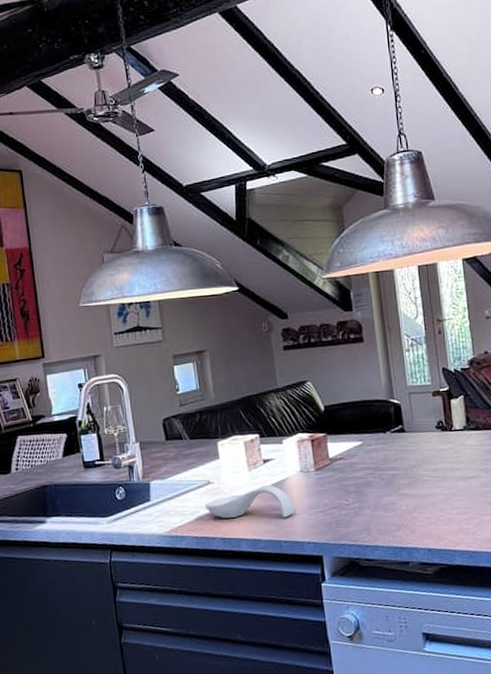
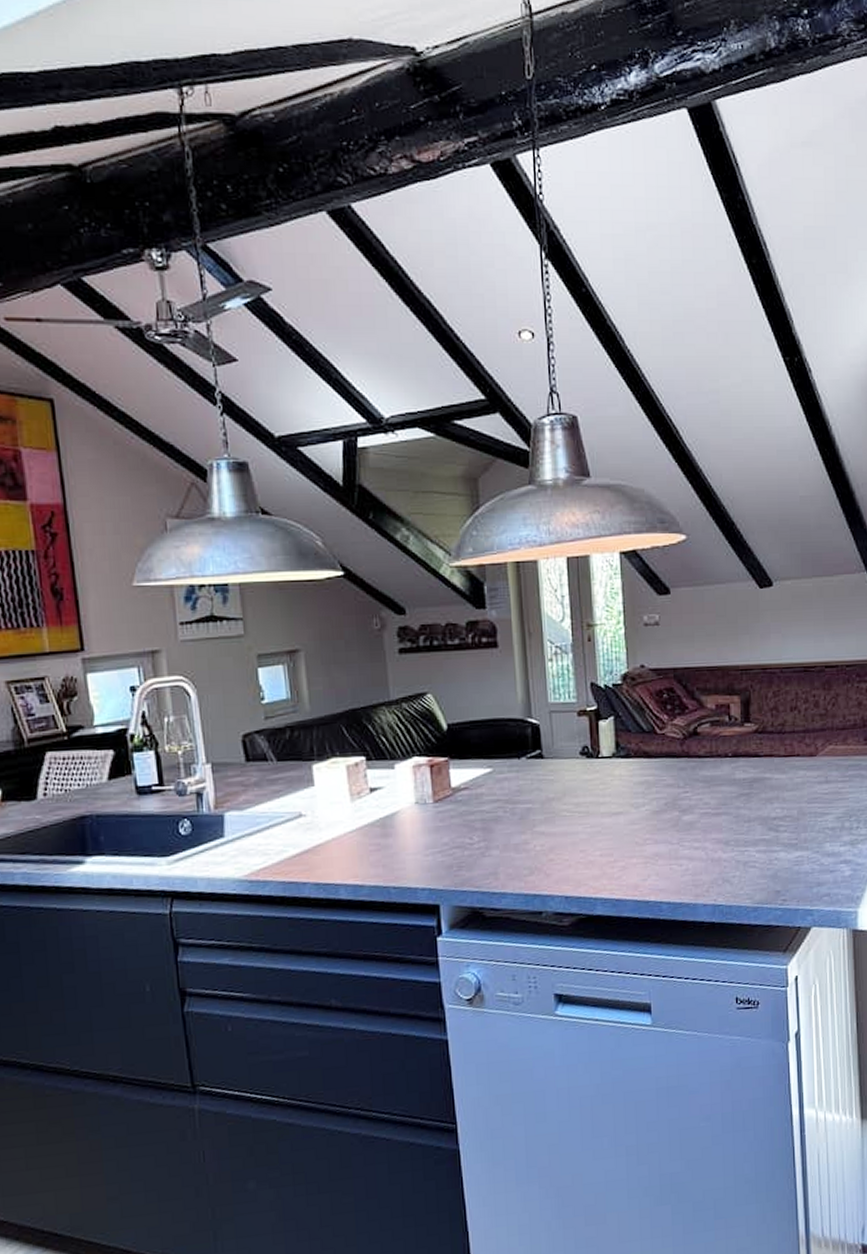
spoon rest: present [205,485,296,518] -> none [295,819,408,860]

